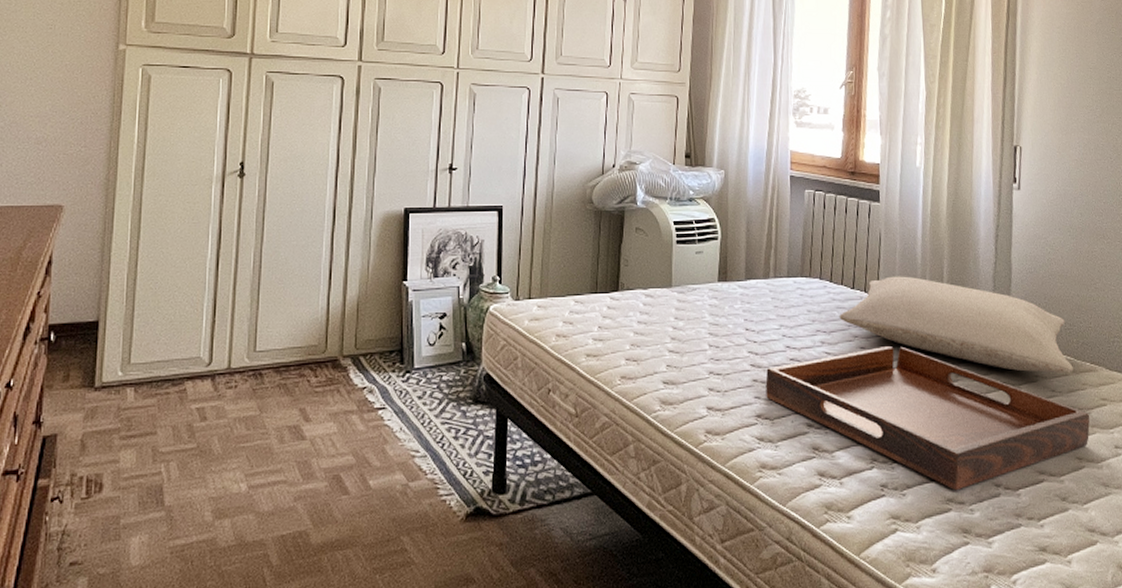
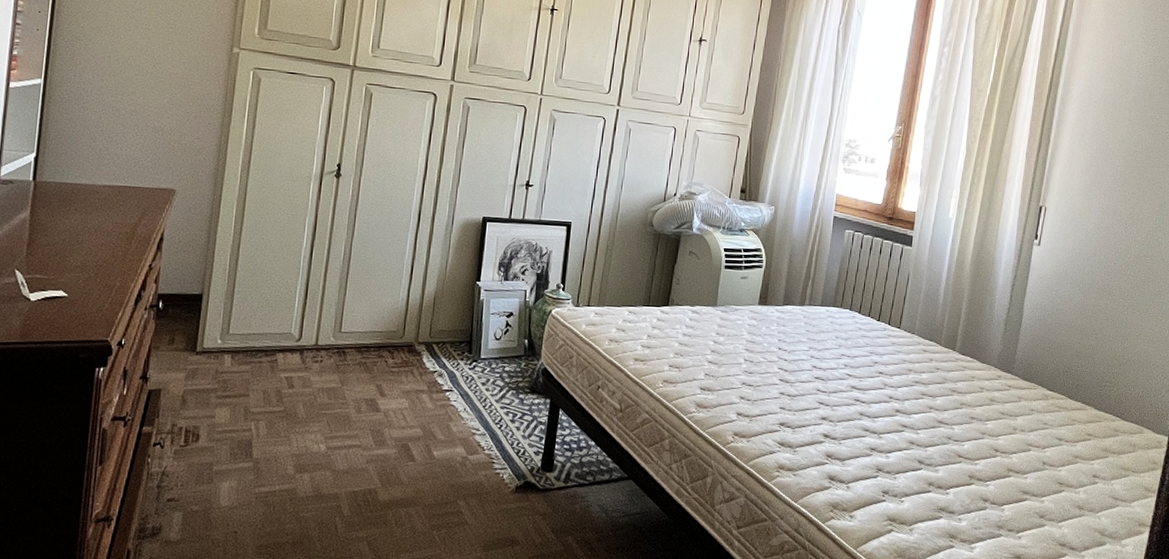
serving tray: present [765,345,1090,491] -> none [790,372,1075,502]
pillow: present [839,276,1073,373] -> none [863,313,1066,410]

